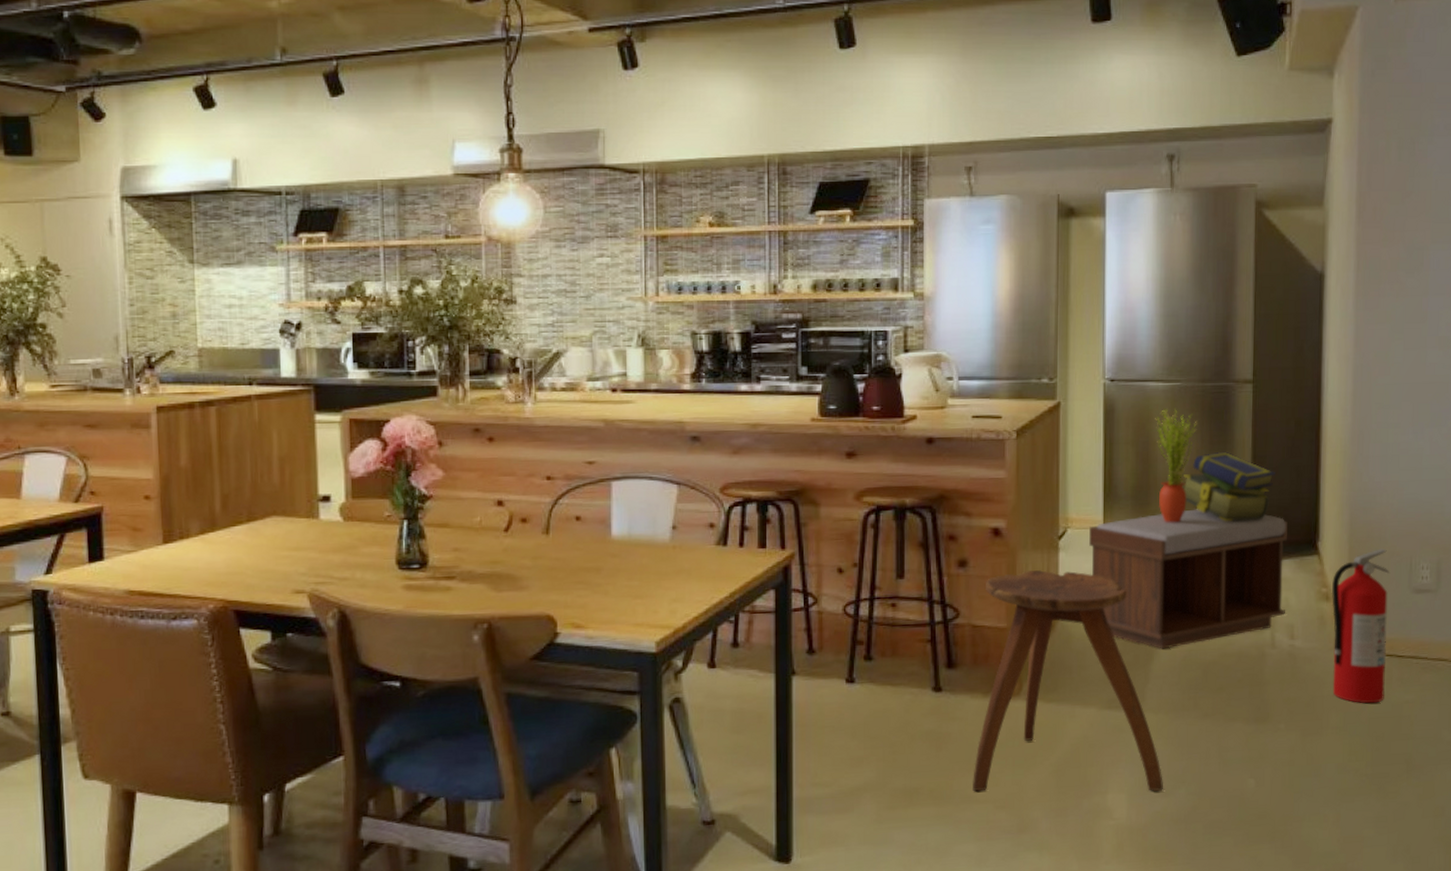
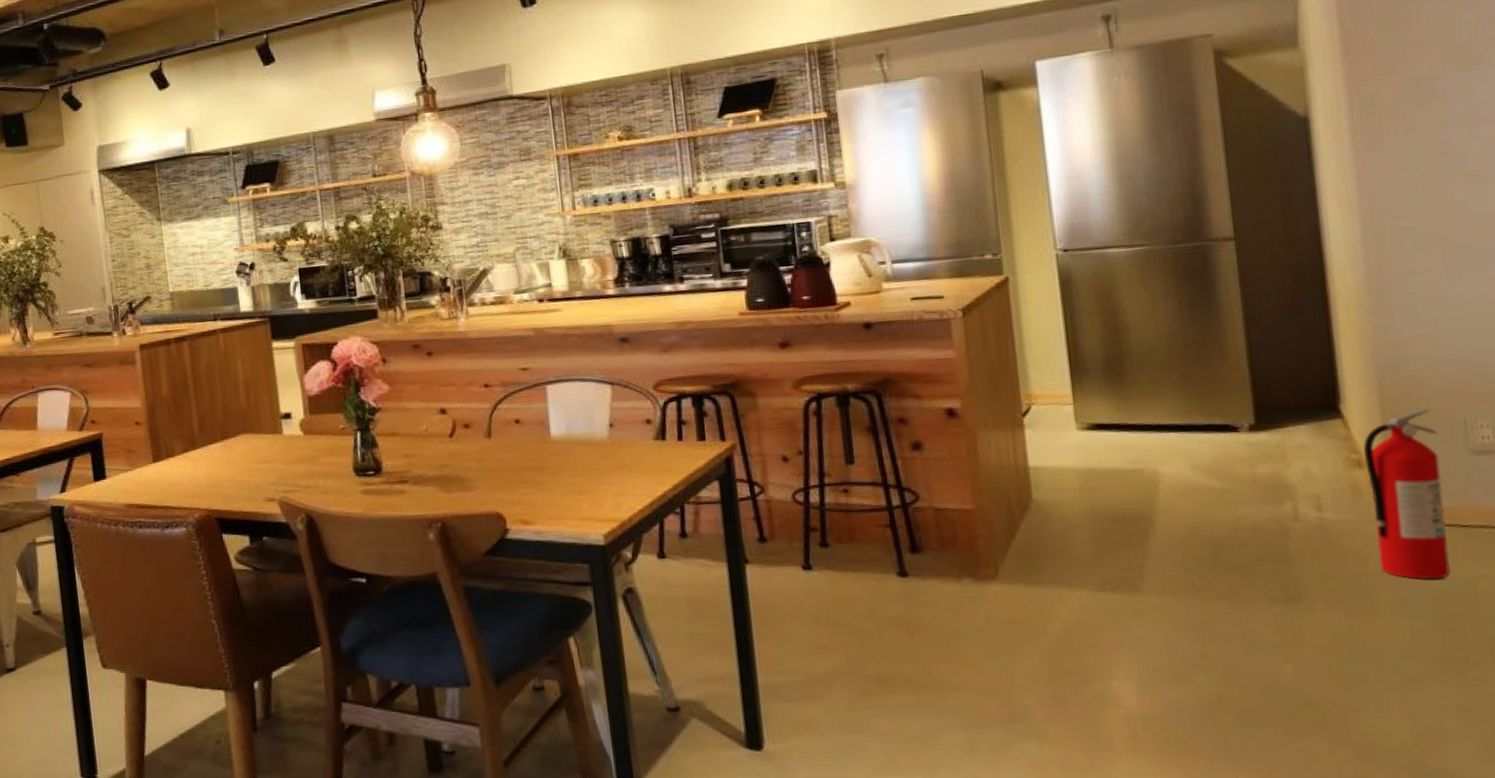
stool: present [973,570,1164,792] -> none [945,449,1180,679]
bench: present [1089,509,1288,649] -> none [1057,376,1308,527]
potted plant: present [1155,408,1198,523] -> none [1120,274,1173,394]
stack of books: present [1183,451,1276,522] -> none [1162,314,1277,389]

